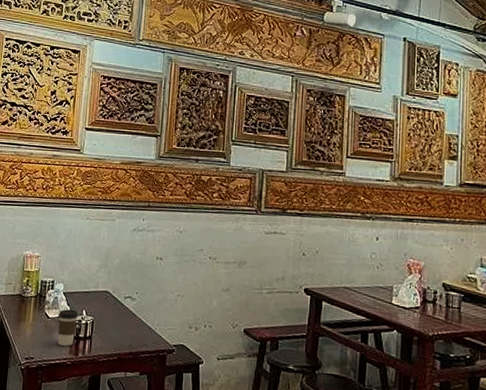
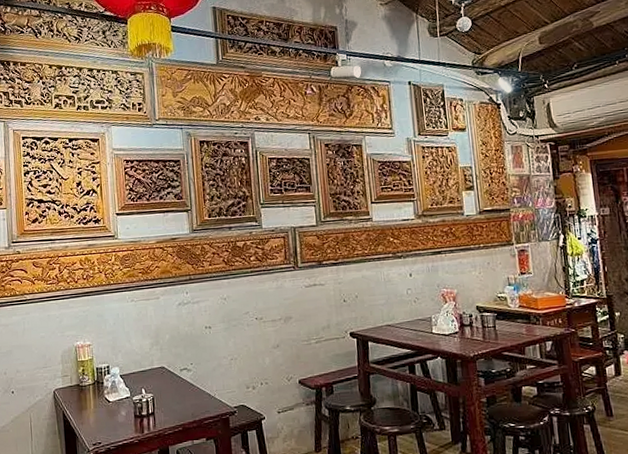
coffee cup: present [57,309,79,346] -> none [118,390,138,426]

